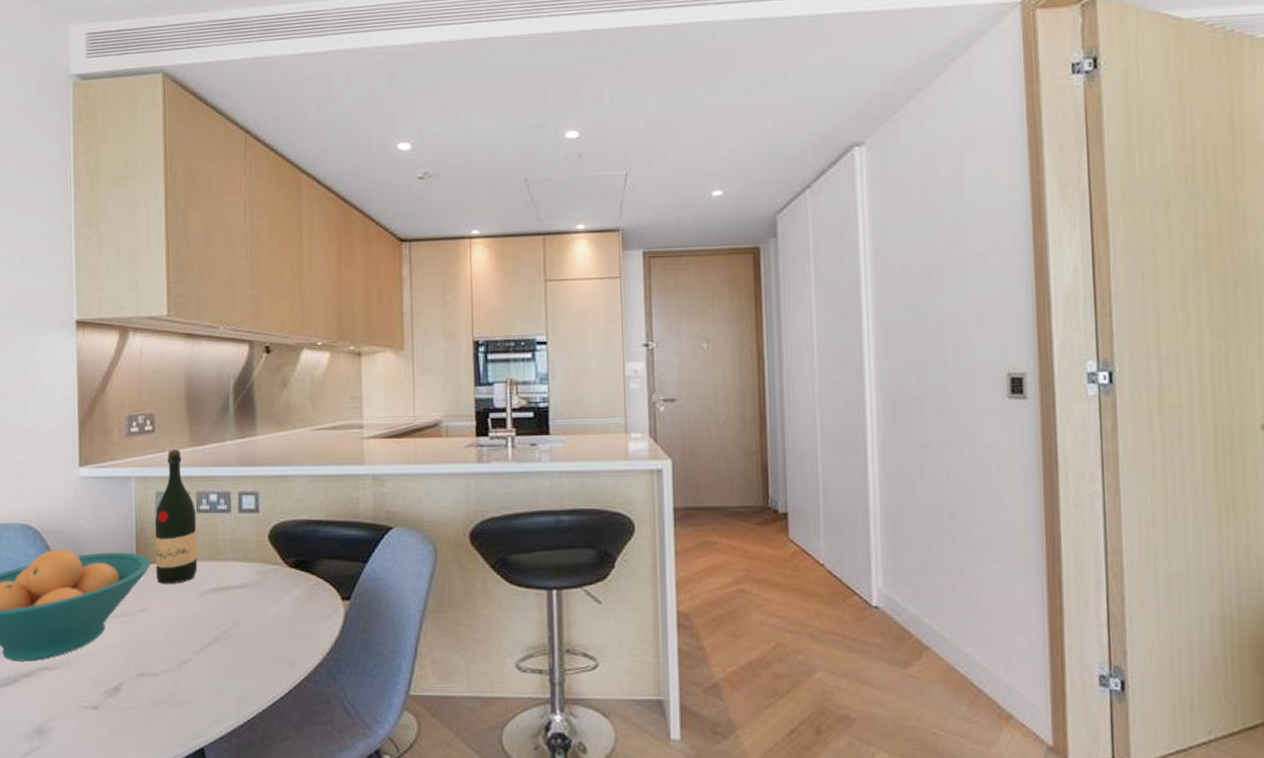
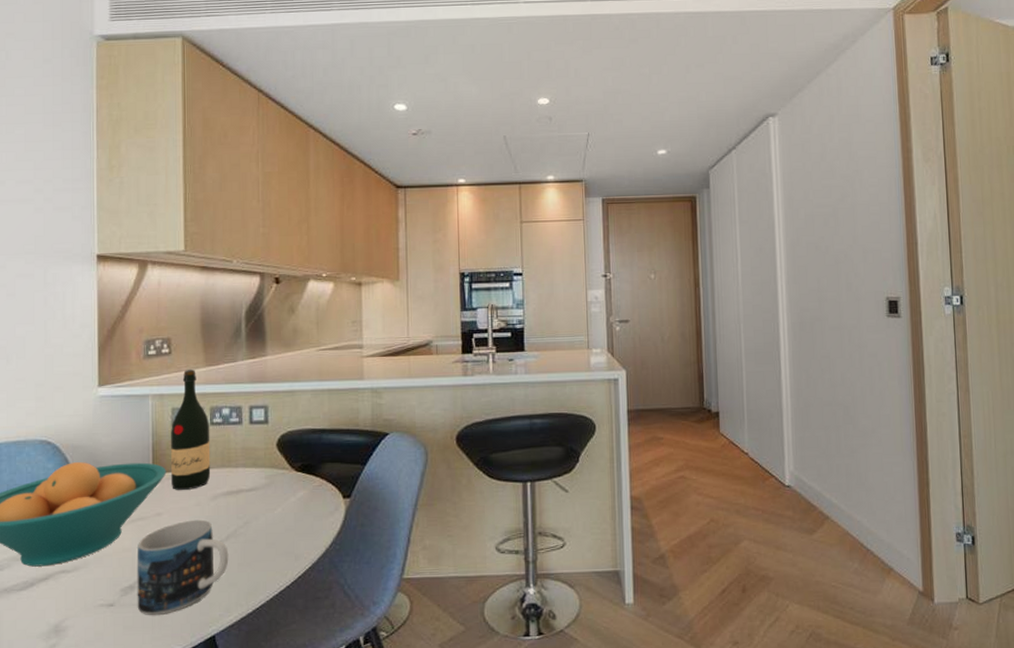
mug: none [121,618,218,722] -> present [137,519,229,616]

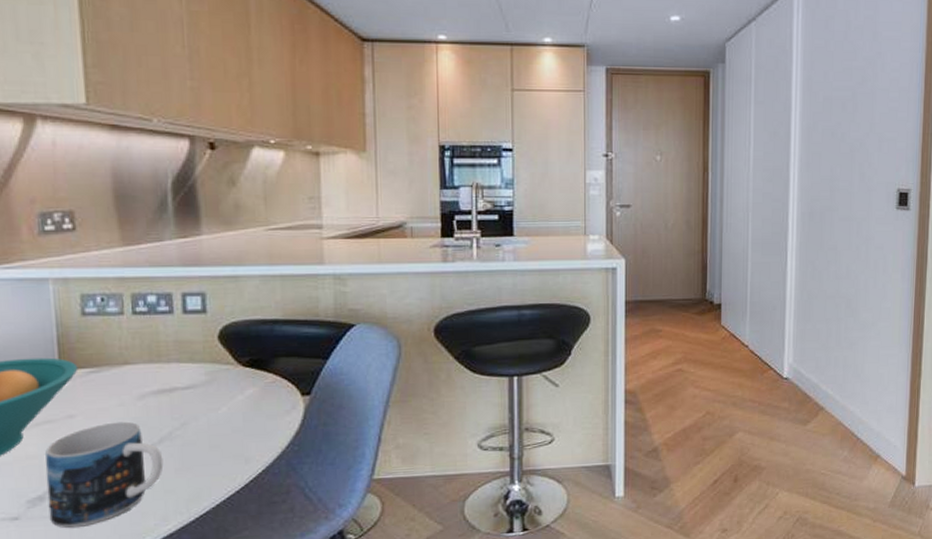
wine bottle: present [171,368,211,490] -> none [80,248,136,389]

